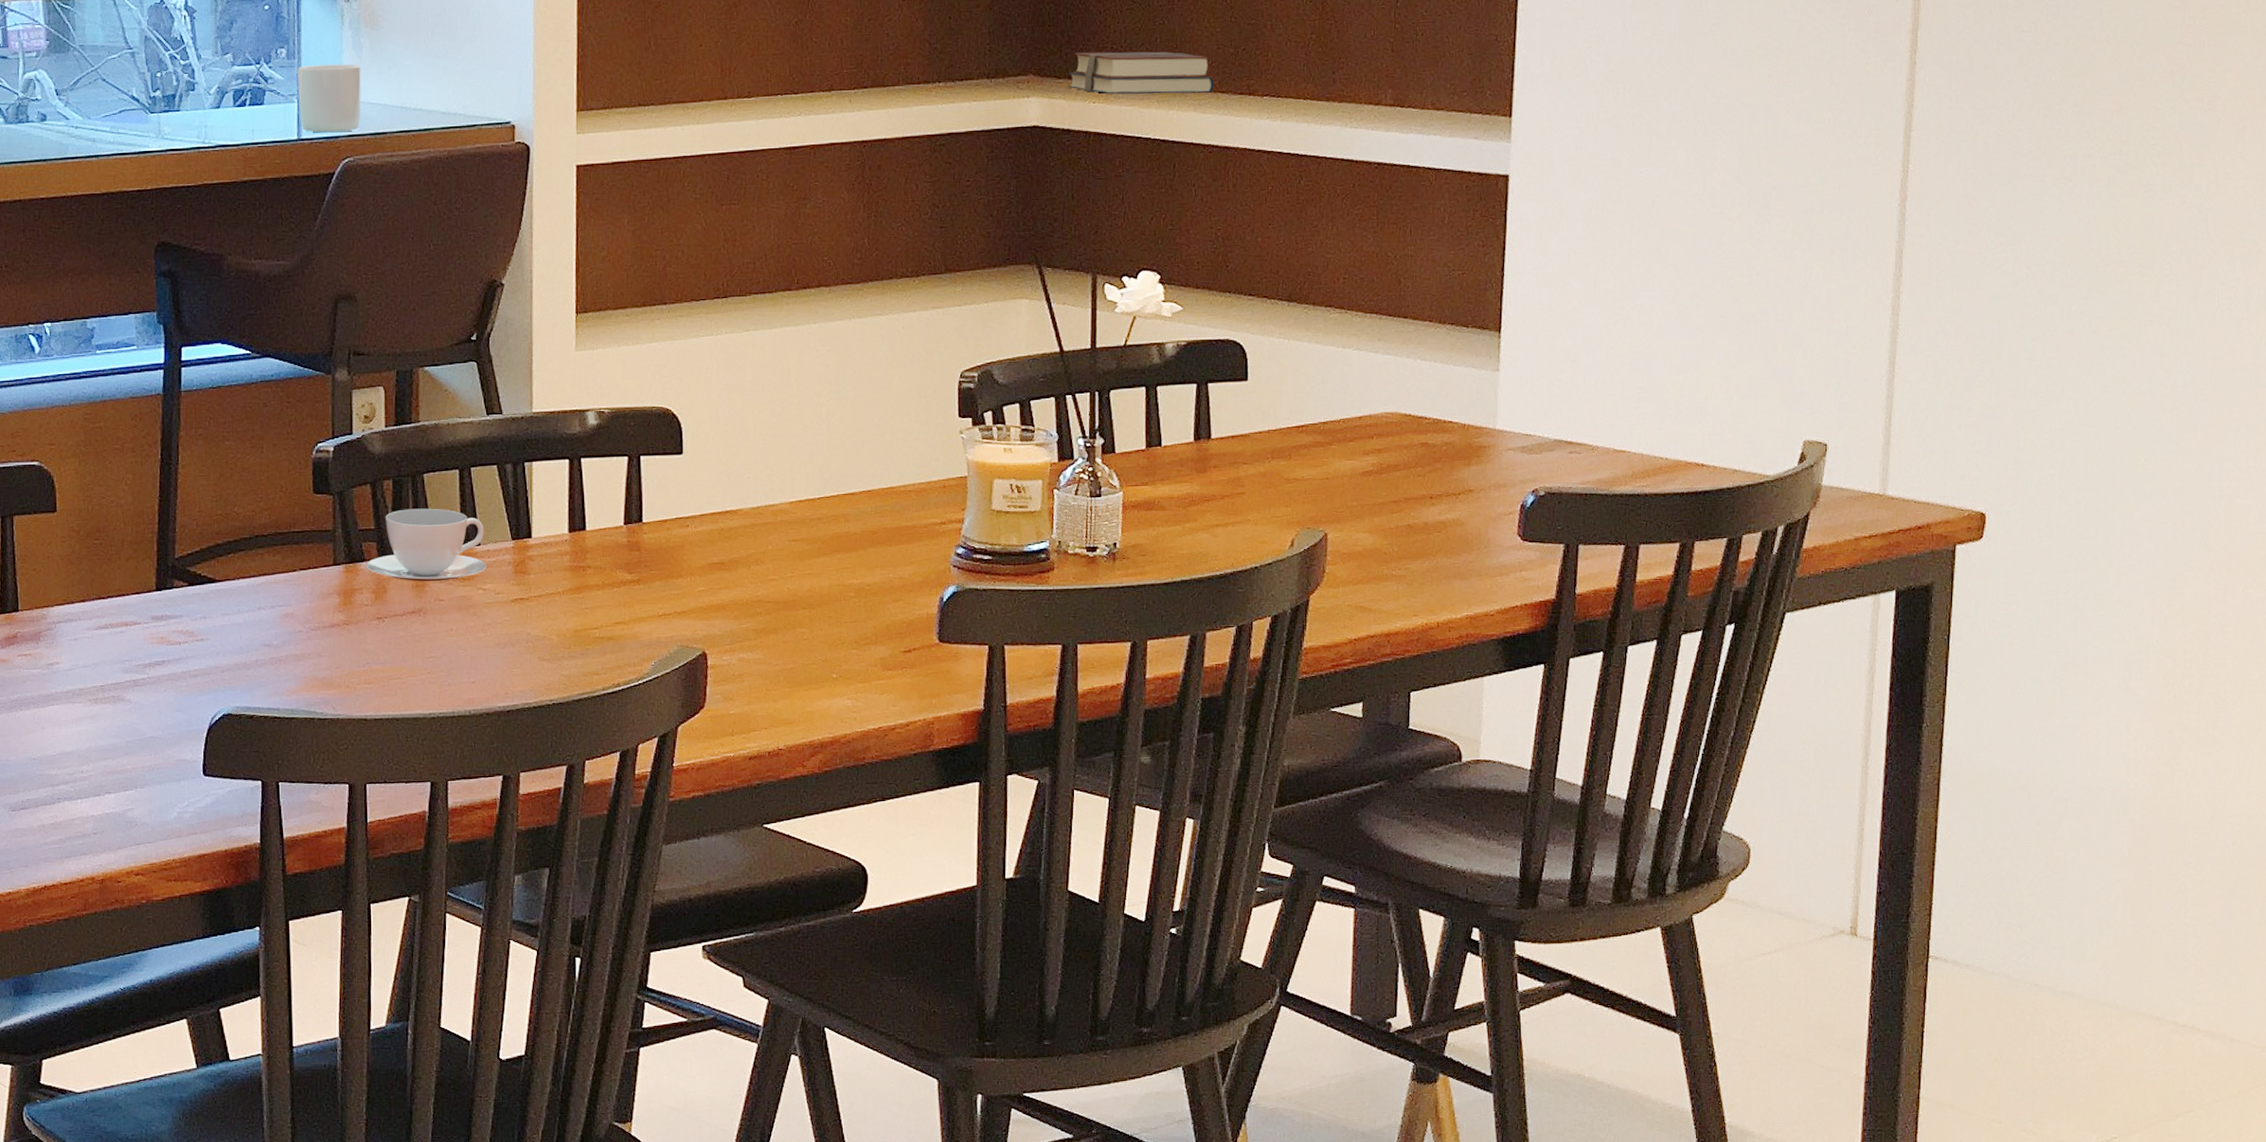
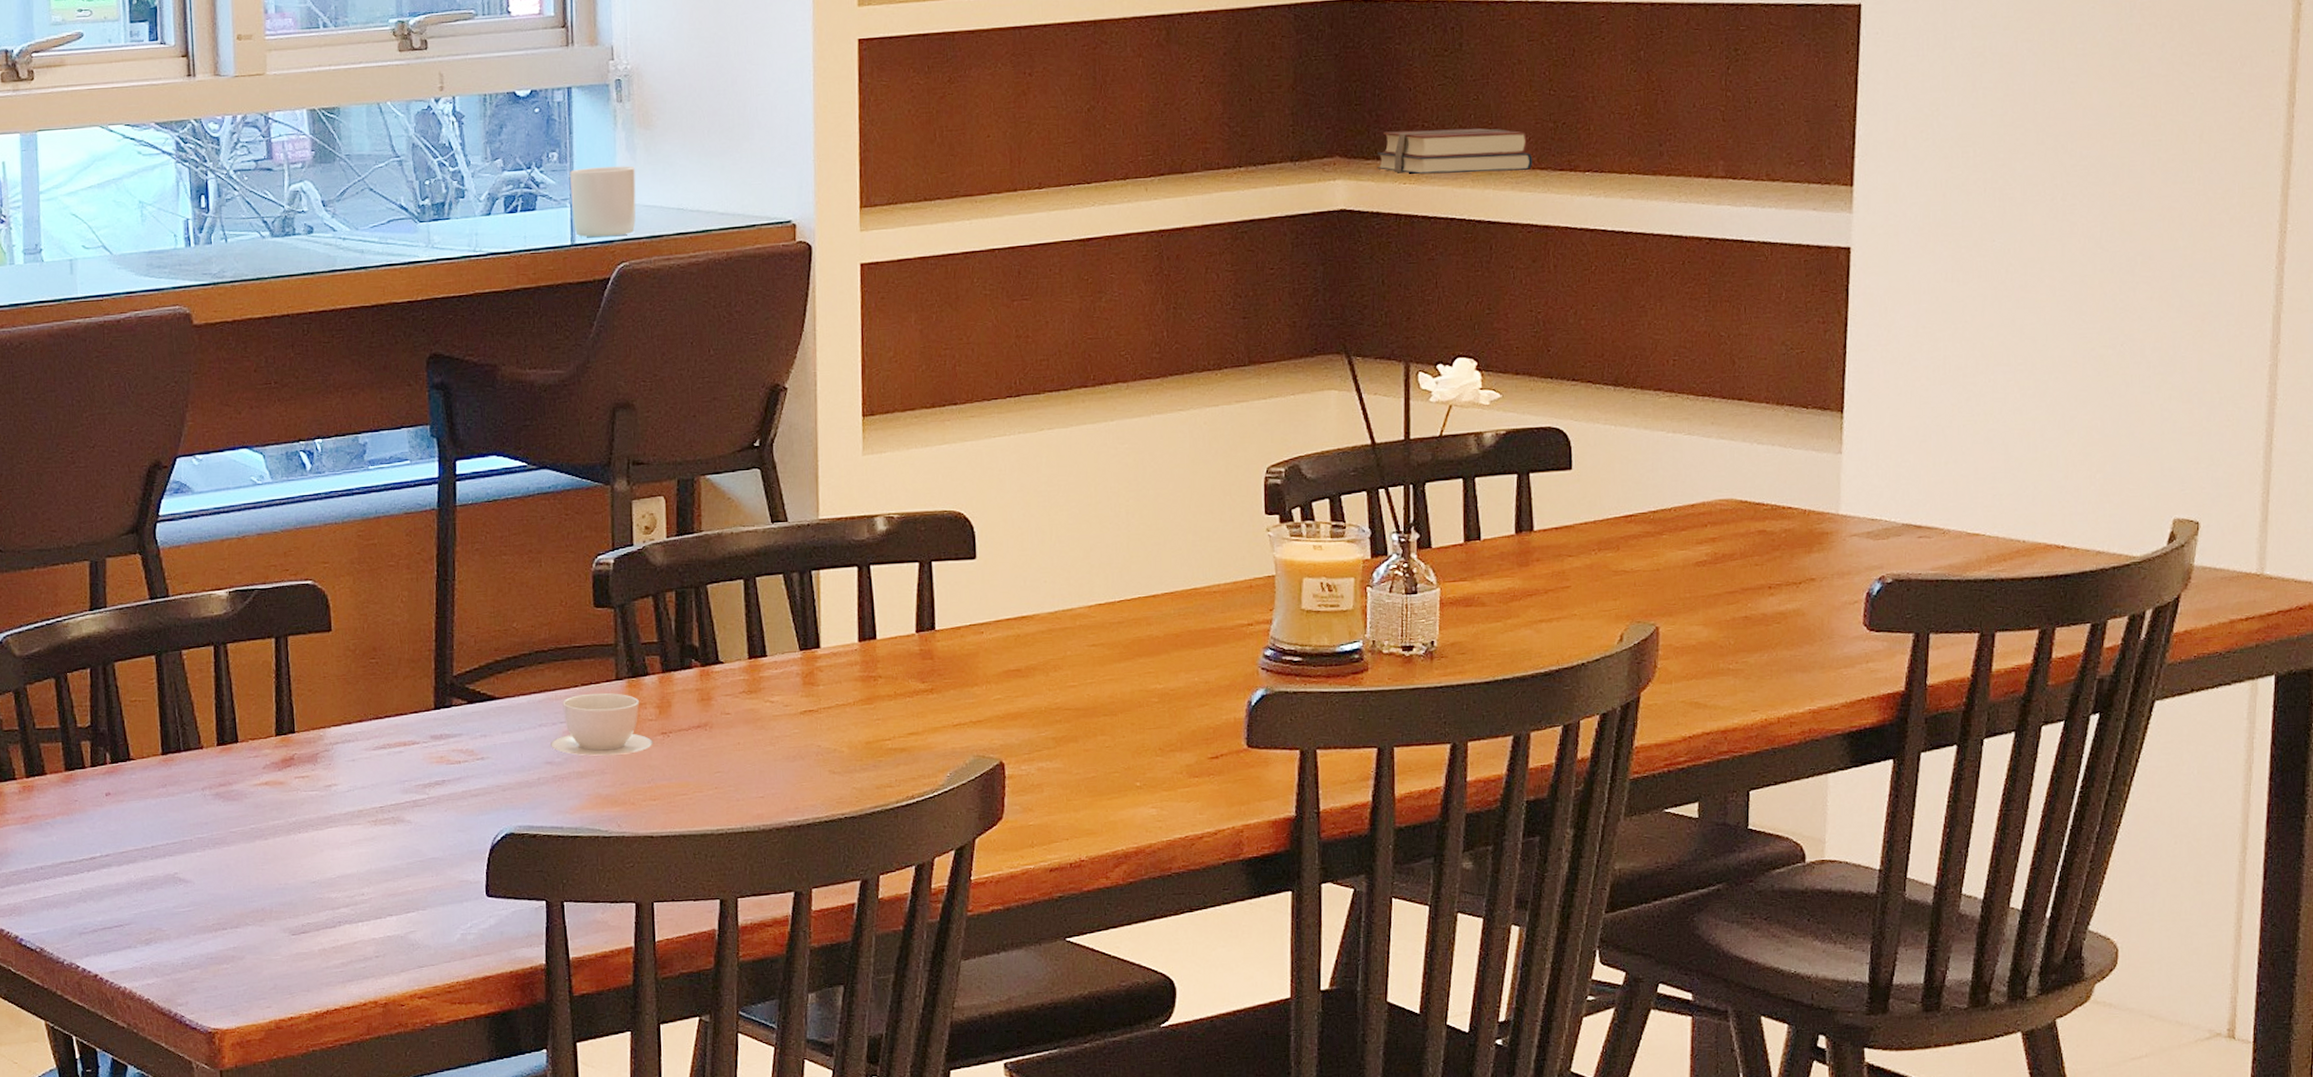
teacup: none [269,577,370,639] -> present [551,693,654,756]
teacup: present [366,508,487,582] -> none [649,619,775,695]

